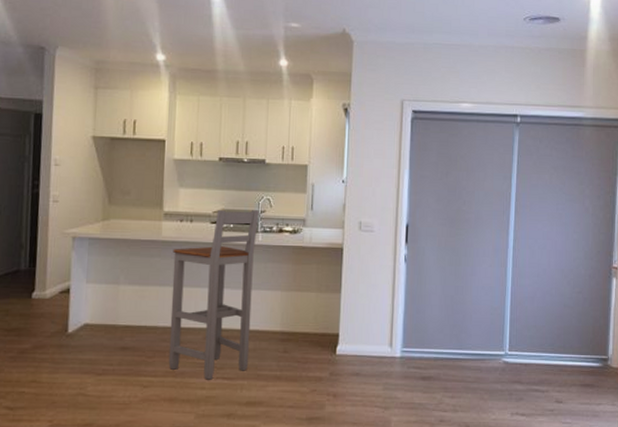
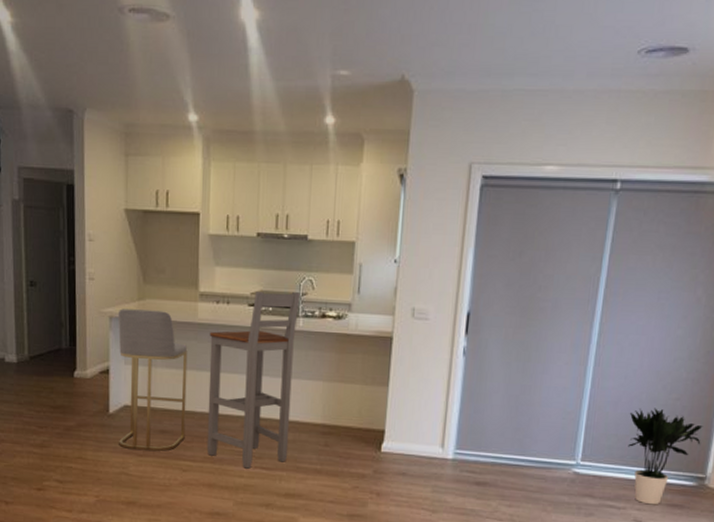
bar stool: none [77,229,151,368] -> present [117,308,188,451]
potted plant: none [543,301,602,386] -> present [628,408,703,505]

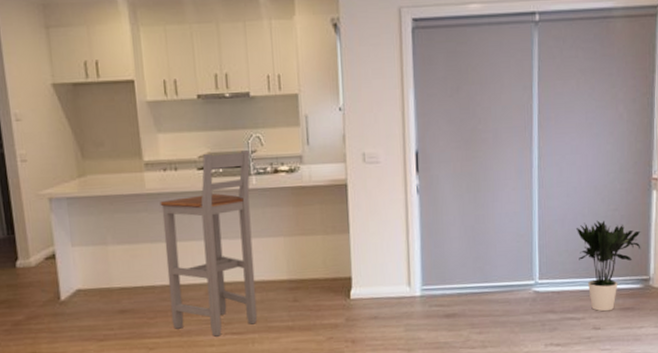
bar stool: present [117,308,188,451] -> none [57,185,147,335]

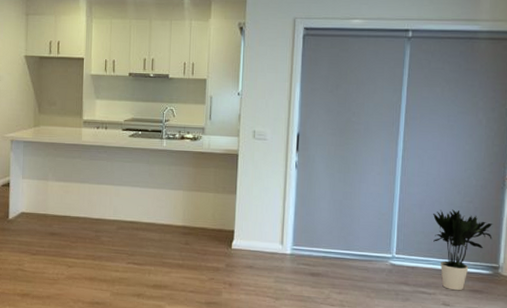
bar stool: present [160,150,258,337] -> none [88,119,164,264]

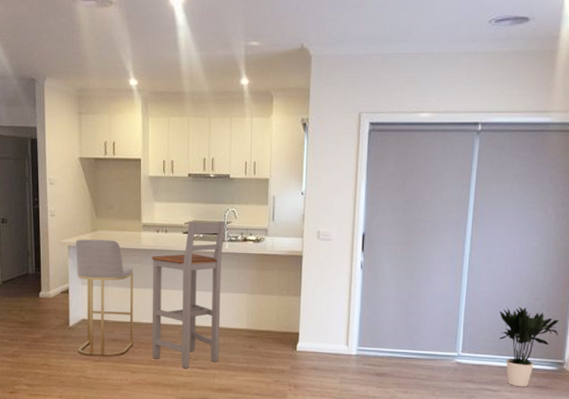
bar stool: none [16,134,74,250] -> present [75,239,134,357]
bar stool: none [88,119,164,264] -> present [151,221,226,369]

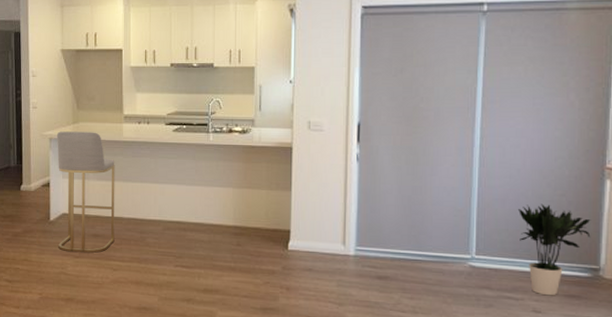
bar stool: present [151,221,226,369] -> none [133,112,210,267]

